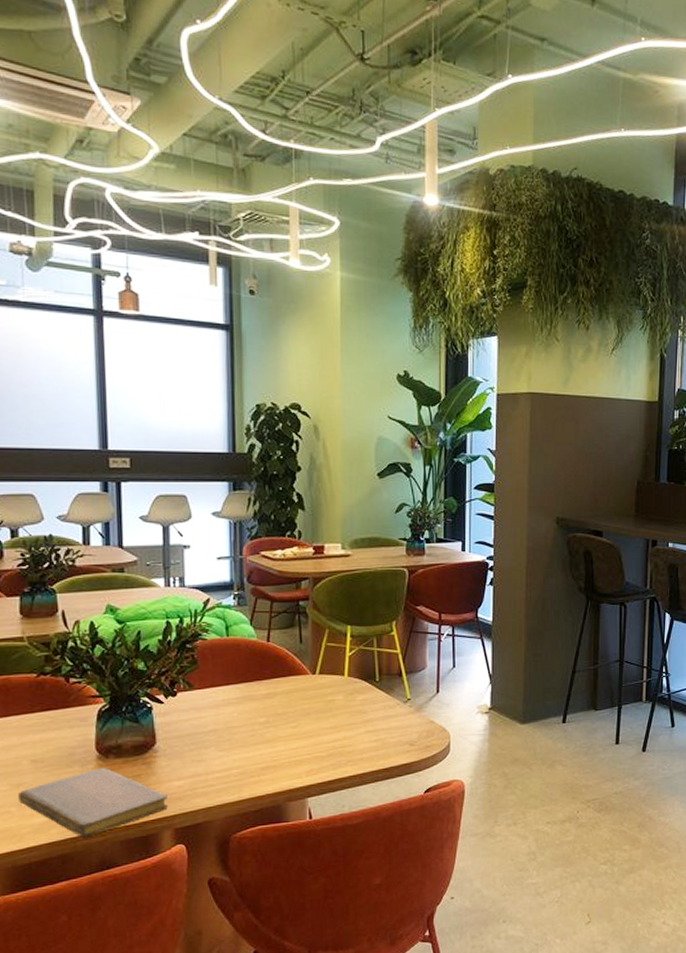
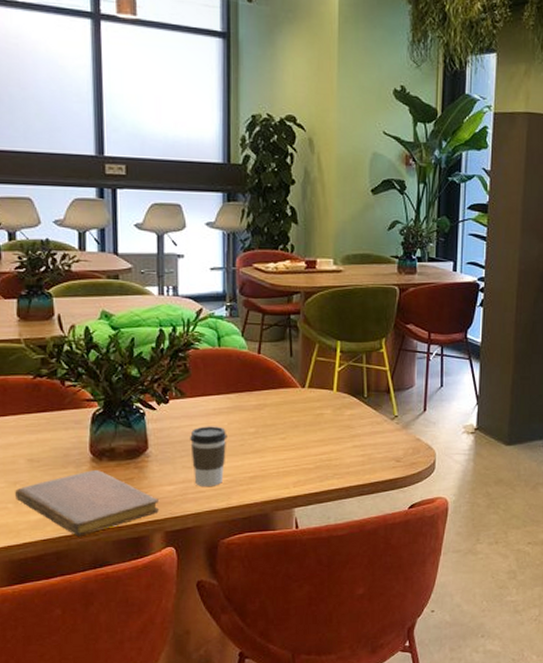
coffee cup: none [199,717,237,780] -> present [190,426,227,486]

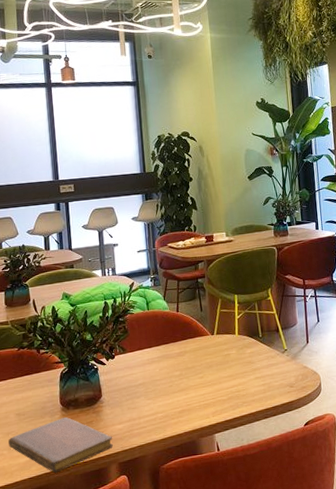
coffee cup: present [190,426,227,486] -> none [132,373,160,423]

